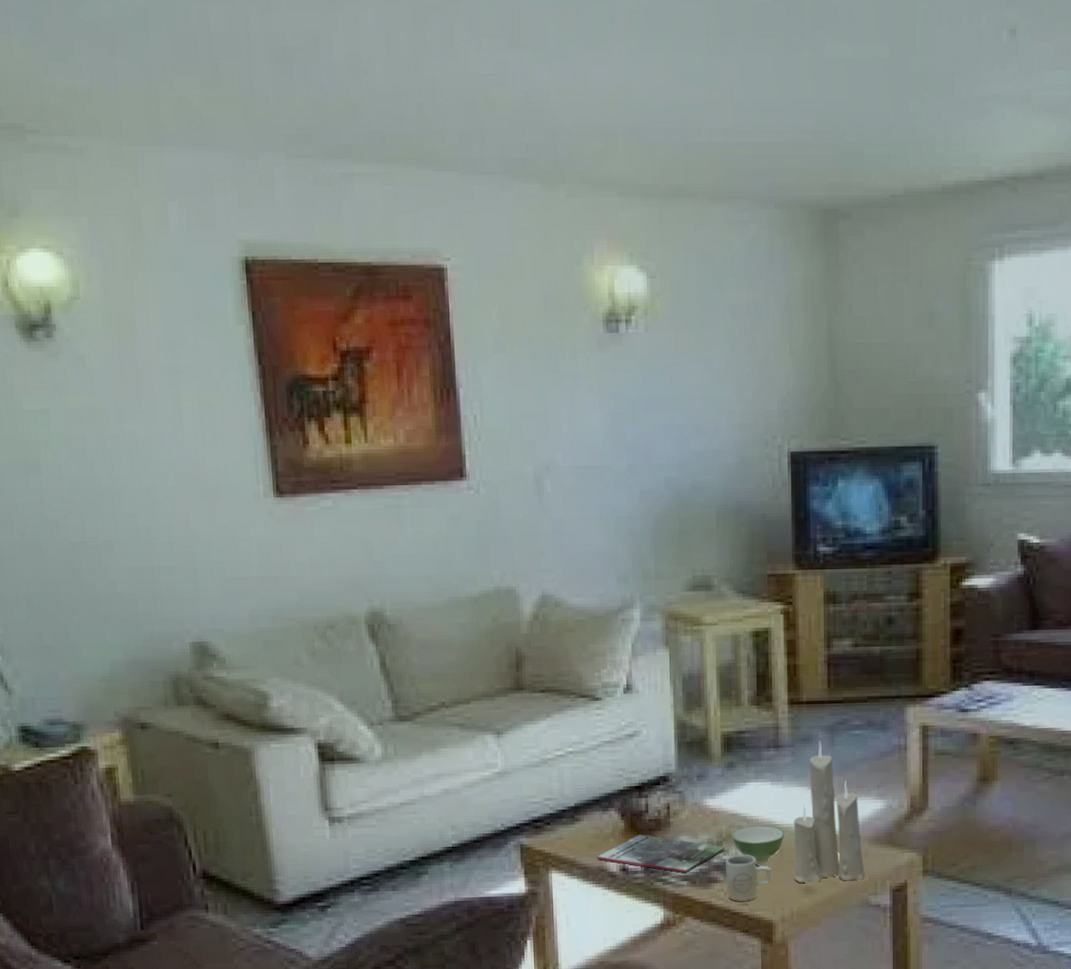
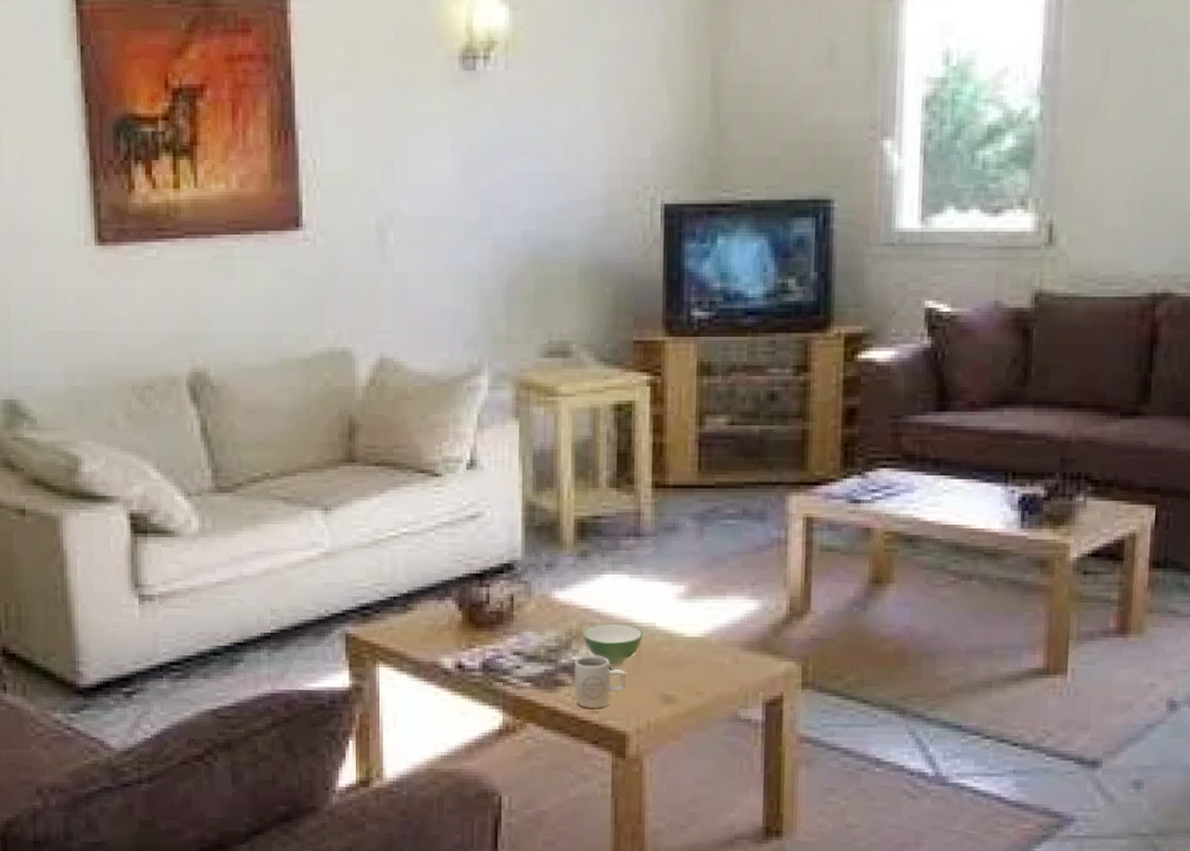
magazine: present [597,834,726,874] -> none [430,627,575,674]
candle: present [793,740,865,883] -> none [652,529,734,691]

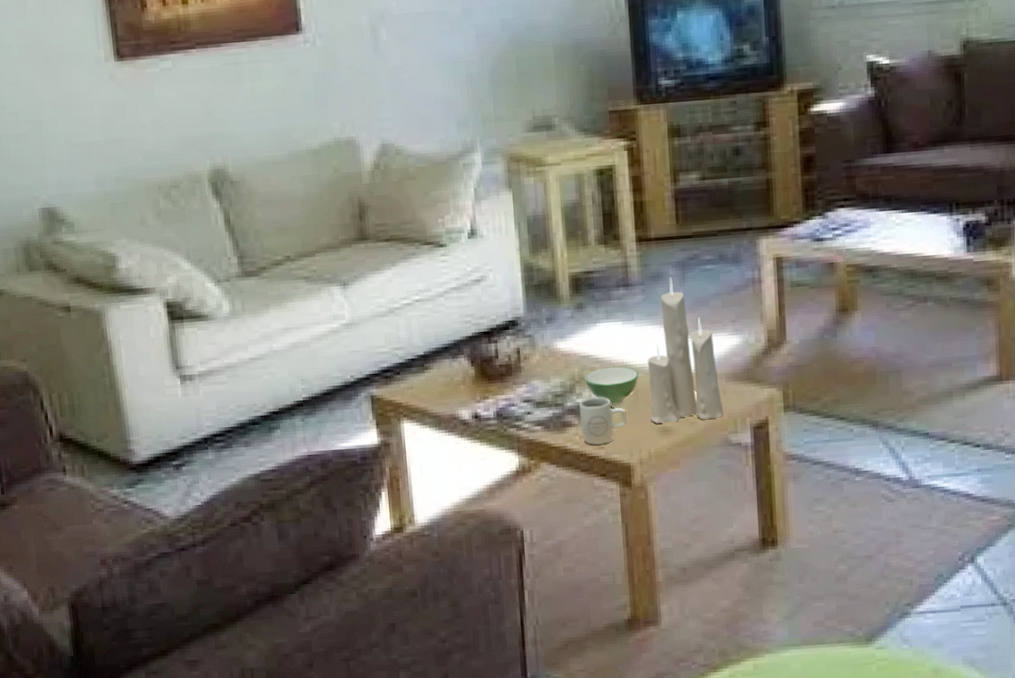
candle: none [652,529,734,691] -> present [647,277,724,424]

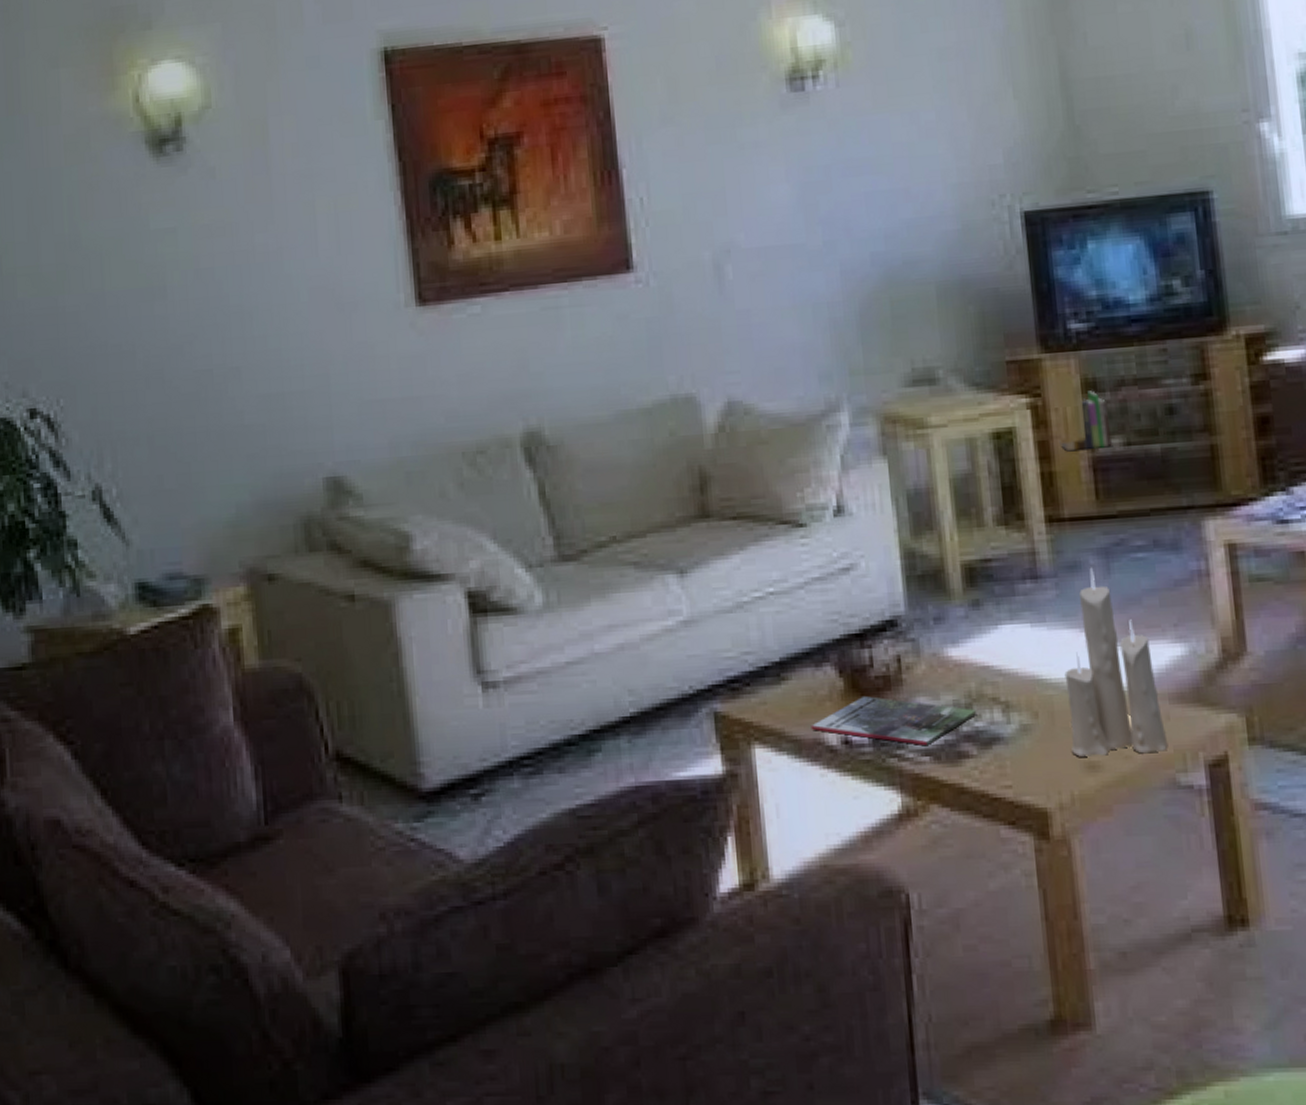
magazine: none [448,380,579,419] -> present [811,695,977,746]
mug: present [579,397,627,445] -> none [978,720,1041,783]
bowl: present [584,366,639,407] -> none [983,681,1055,733]
books: none [649,135,690,185] -> present [1059,390,1112,452]

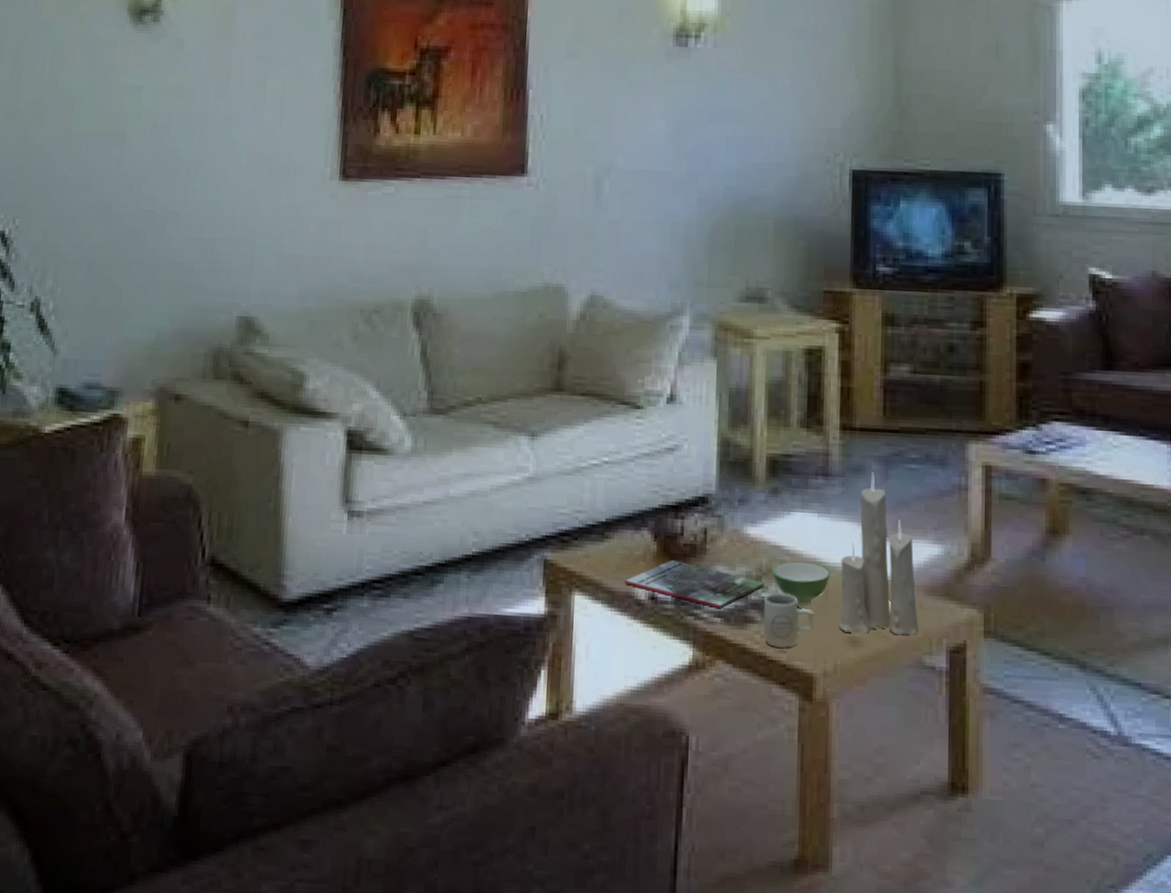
mug: none [978,720,1041,783] -> present [763,593,814,648]
bowl: none [983,681,1055,733] -> present [772,561,831,607]
books: present [1059,390,1112,452] -> none [859,324,901,373]

